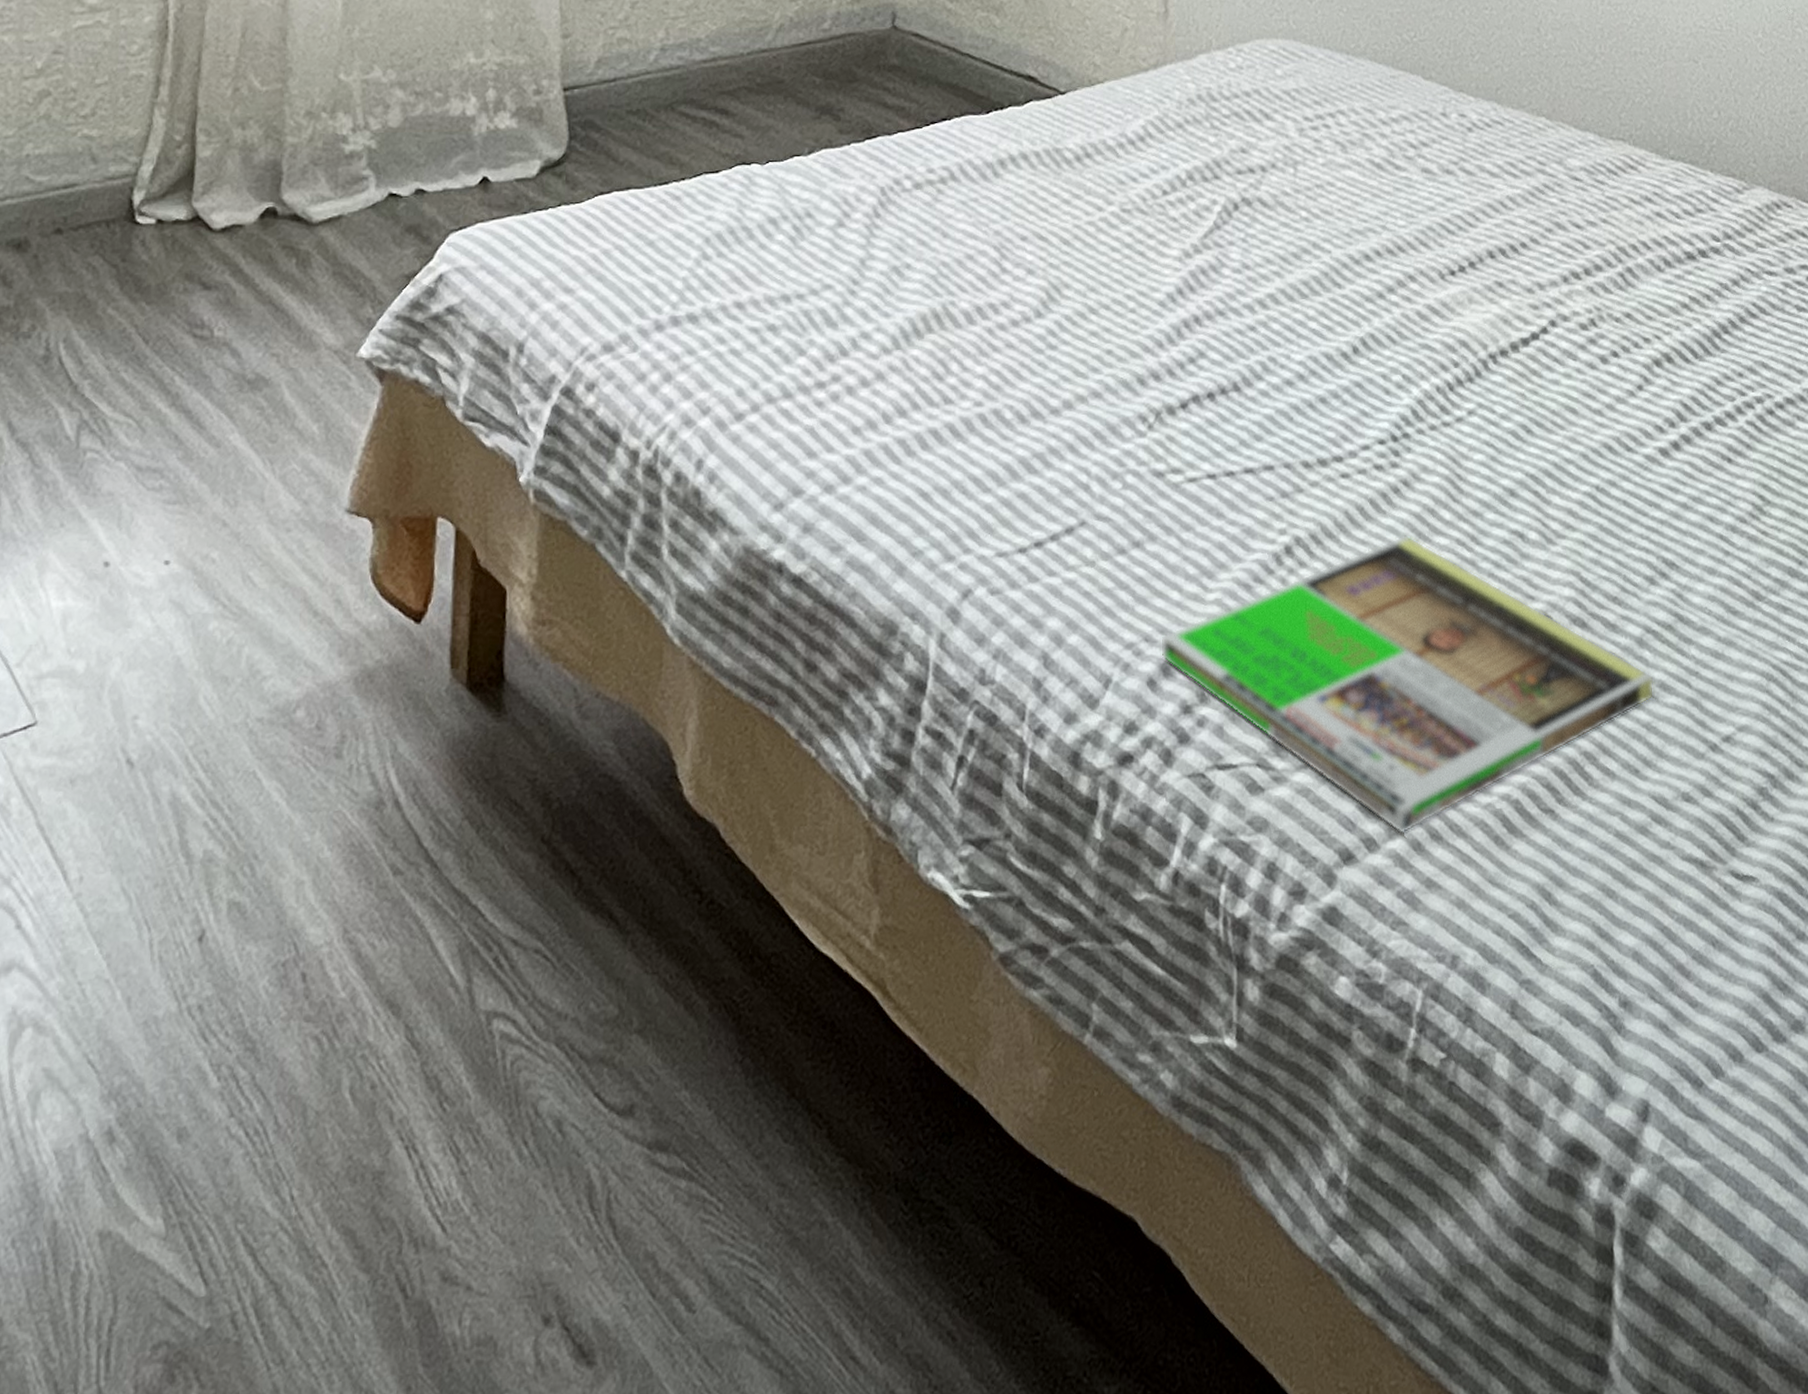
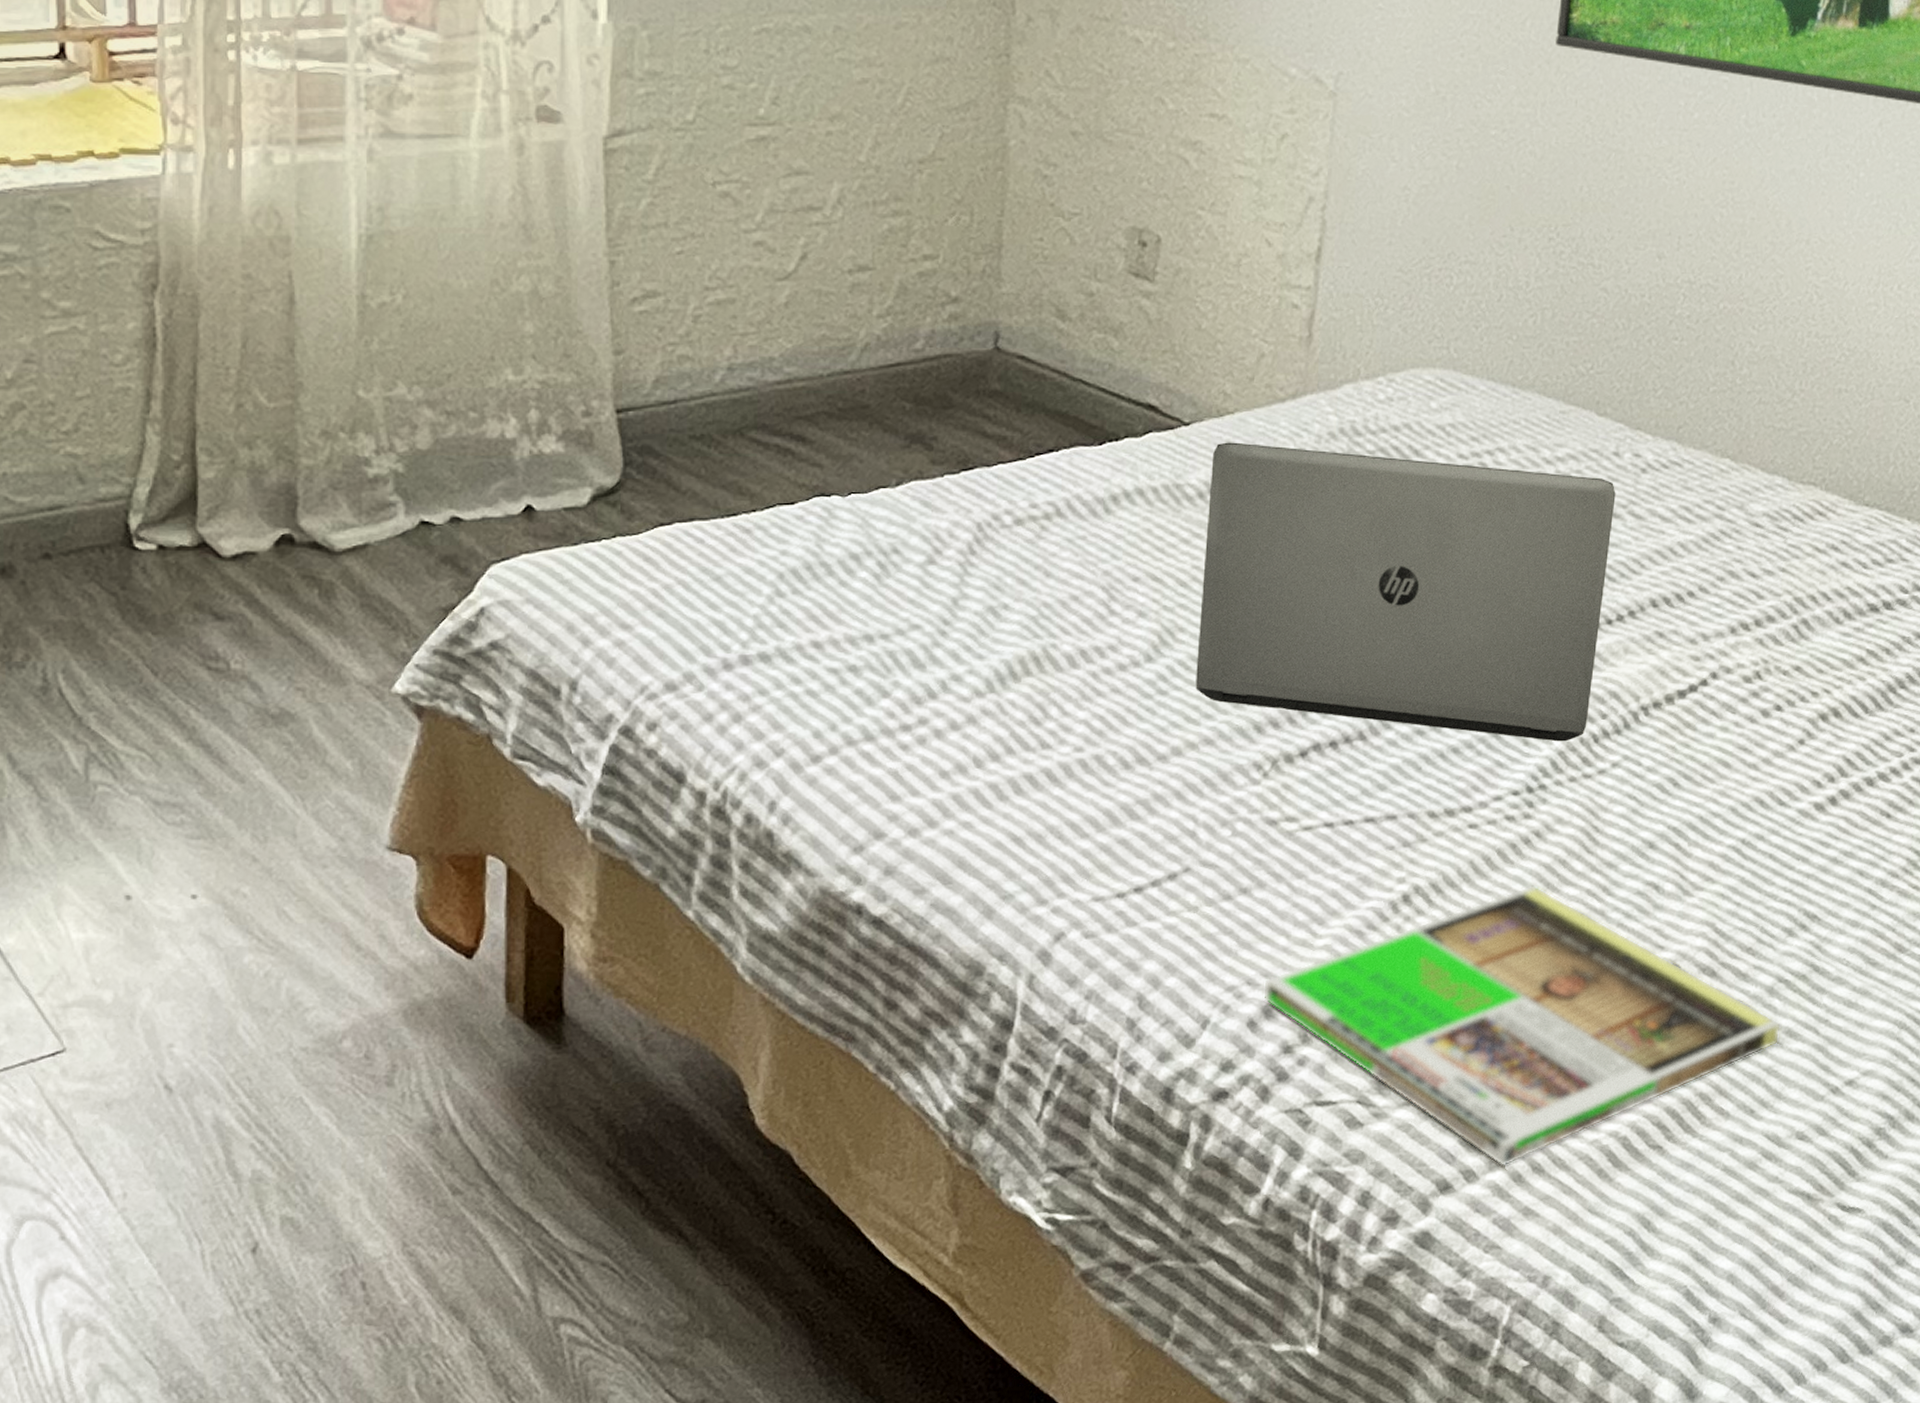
laptop: none [1082,109,1447,391] -> present [1195,442,1616,742]

